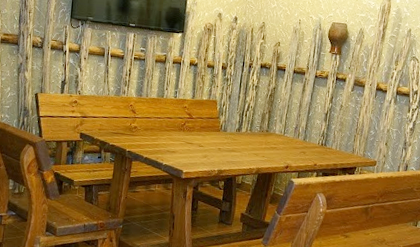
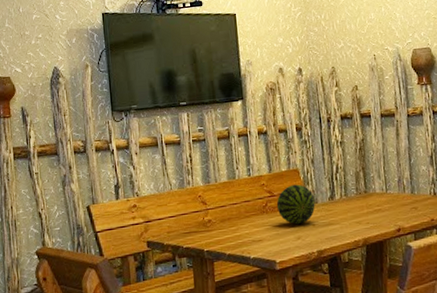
fruit: none [192,112,225,146] -> present [276,184,315,225]

